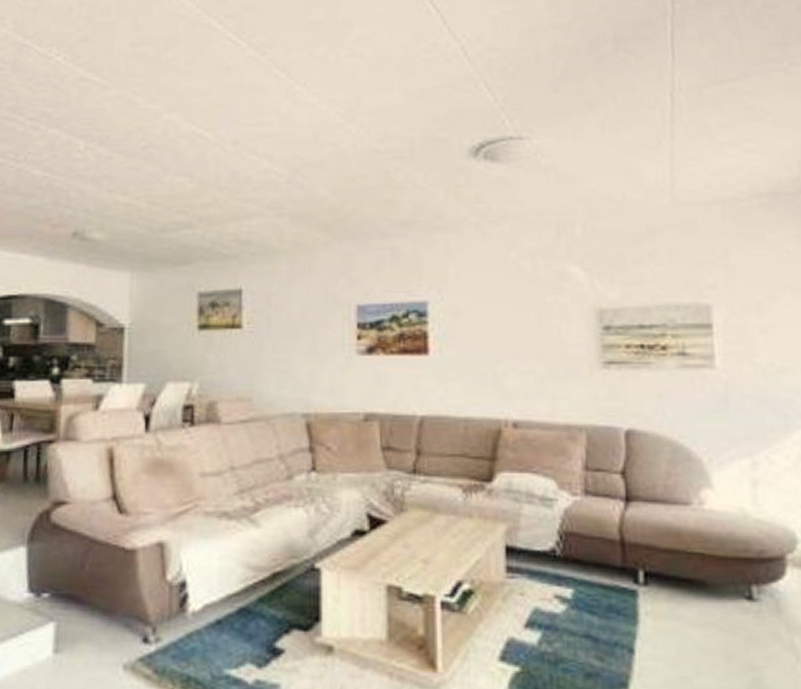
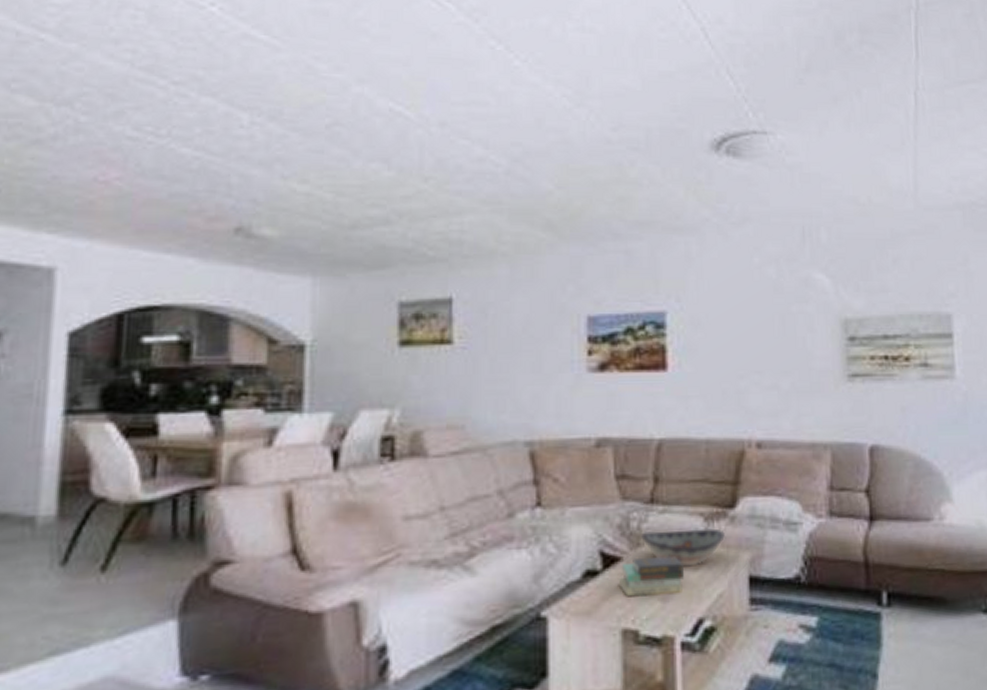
books: none [383,521,445,557] -> present [618,557,685,597]
decorative bowl: none [403,499,484,533] -> present [640,528,726,567]

